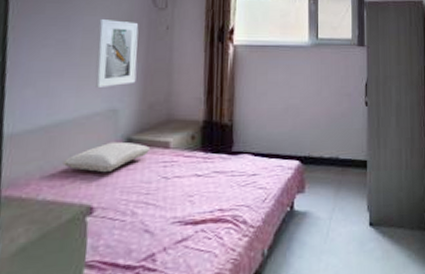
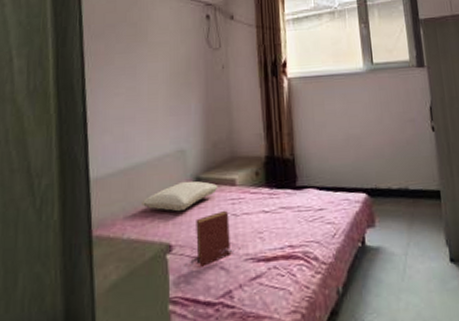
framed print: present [95,19,139,87] -> none [161,64,199,130]
book: none [120,172,160,230] -> present [196,210,230,267]

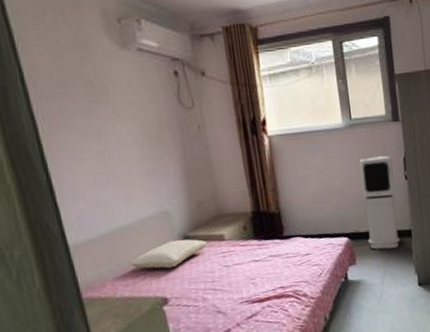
book: present [196,210,230,267] -> none [188,262,226,313]
air purifier: none [380,103,427,212] -> present [359,155,400,250]

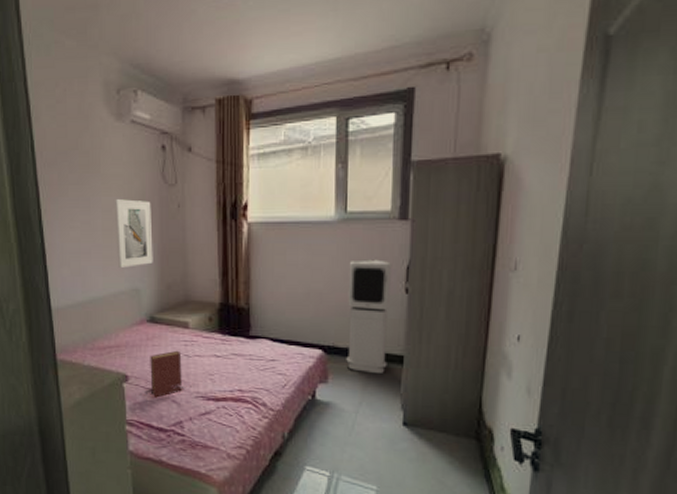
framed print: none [130,125,180,193] -> present [115,199,153,268]
pillow: present [130,239,208,269] -> none [100,319,172,347]
book: none [188,262,226,313] -> present [150,350,182,398]

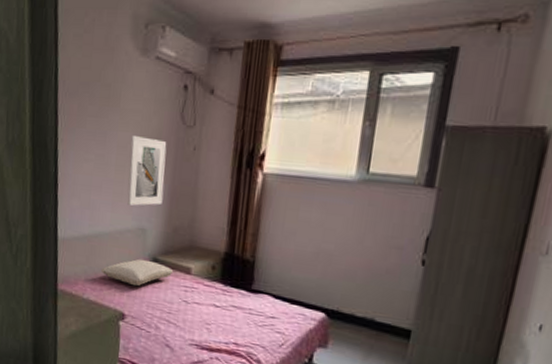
pillow: none [100,319,172,347] -> present [101,258,174,287]
book: present [150,350,182,398] -> none [146,295,181,340]
air purifier: present [346,259,392,375] -> none [349,224,411,347]

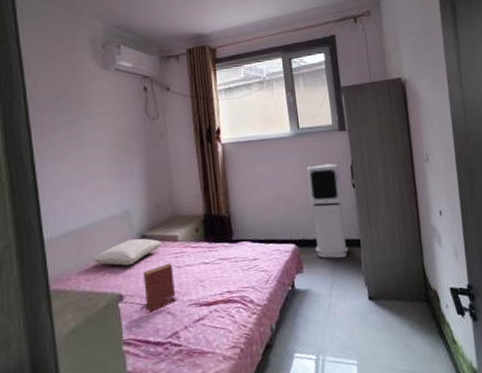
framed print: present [127,136,167,206] -> none [104,133,142,194]
book: none [146,295,181,340] -> present [143,263,176,313]
air purifier: none [349,224,411,347] -> present [306,163,349,258]

